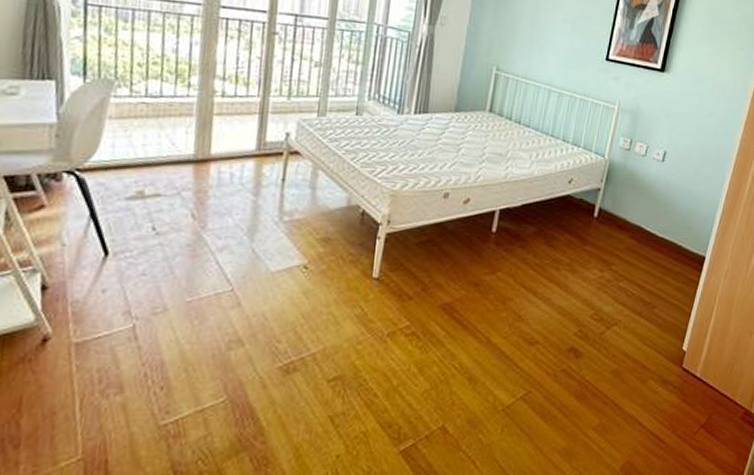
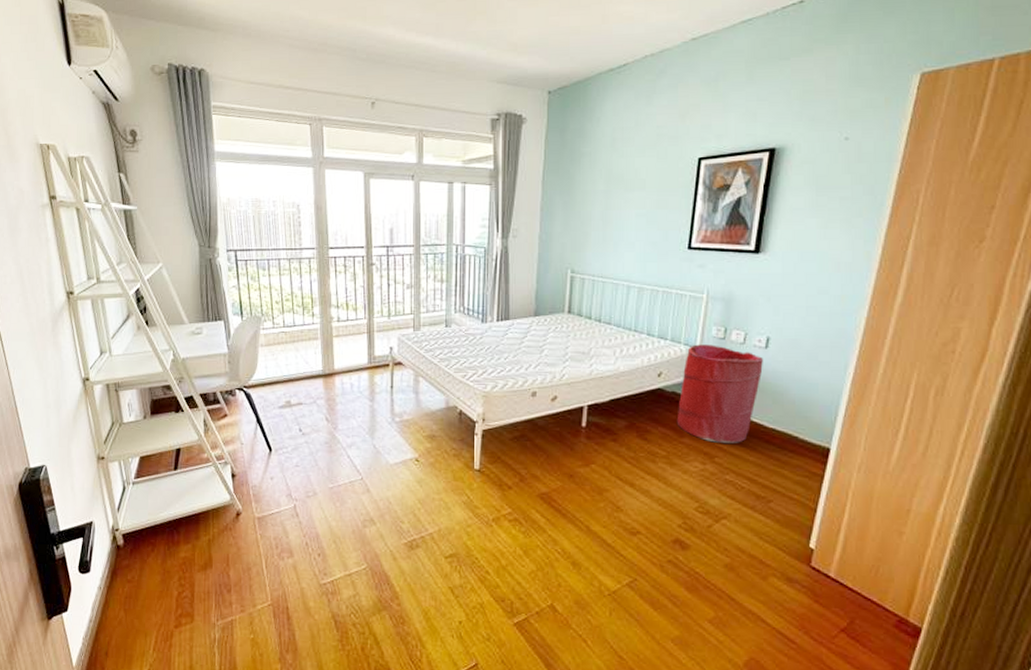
laundry hamper: none [581,153,659,251] -> present [676,344,763,443]

